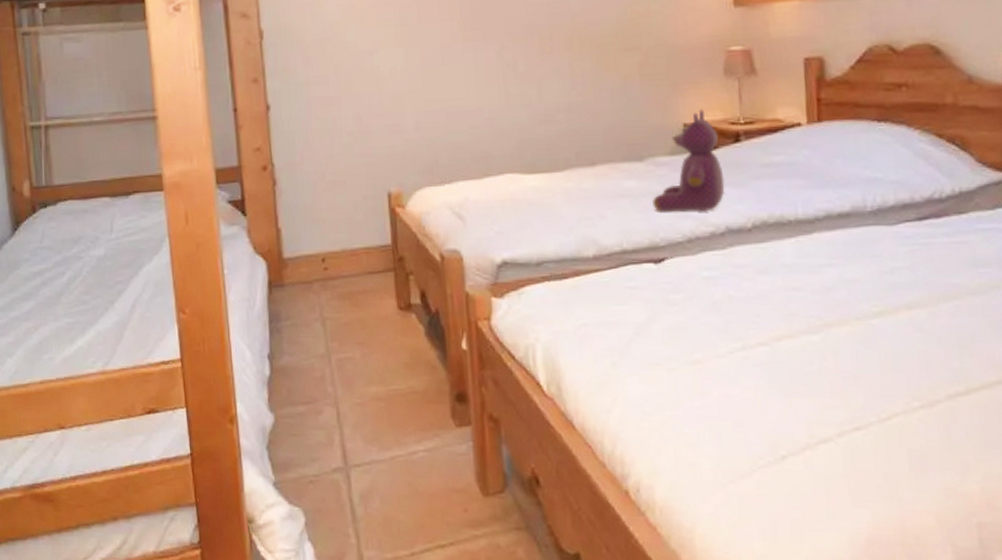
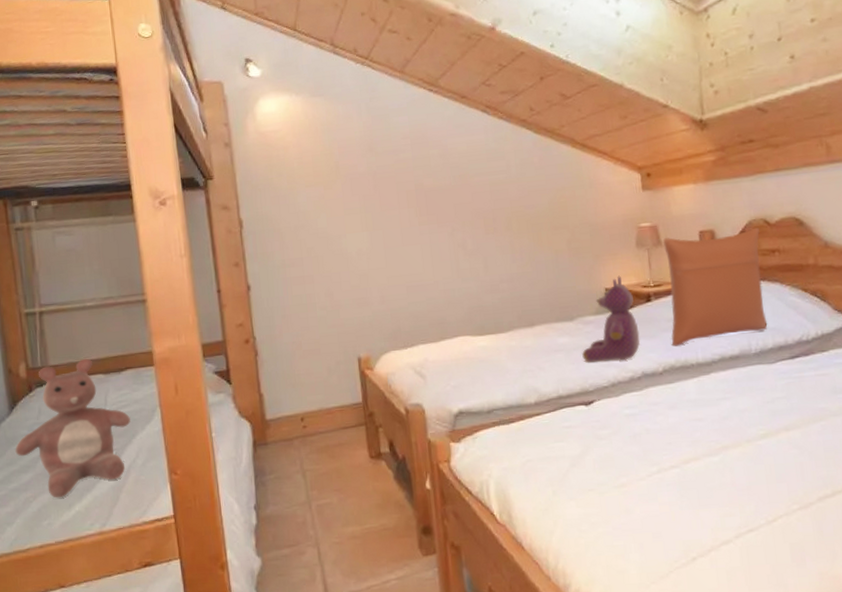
stuffed animal: none [17,178,137,331] -> present [15,358,130,498]
pillow: none [757,55,889,198] -> present [662,227,768,346]

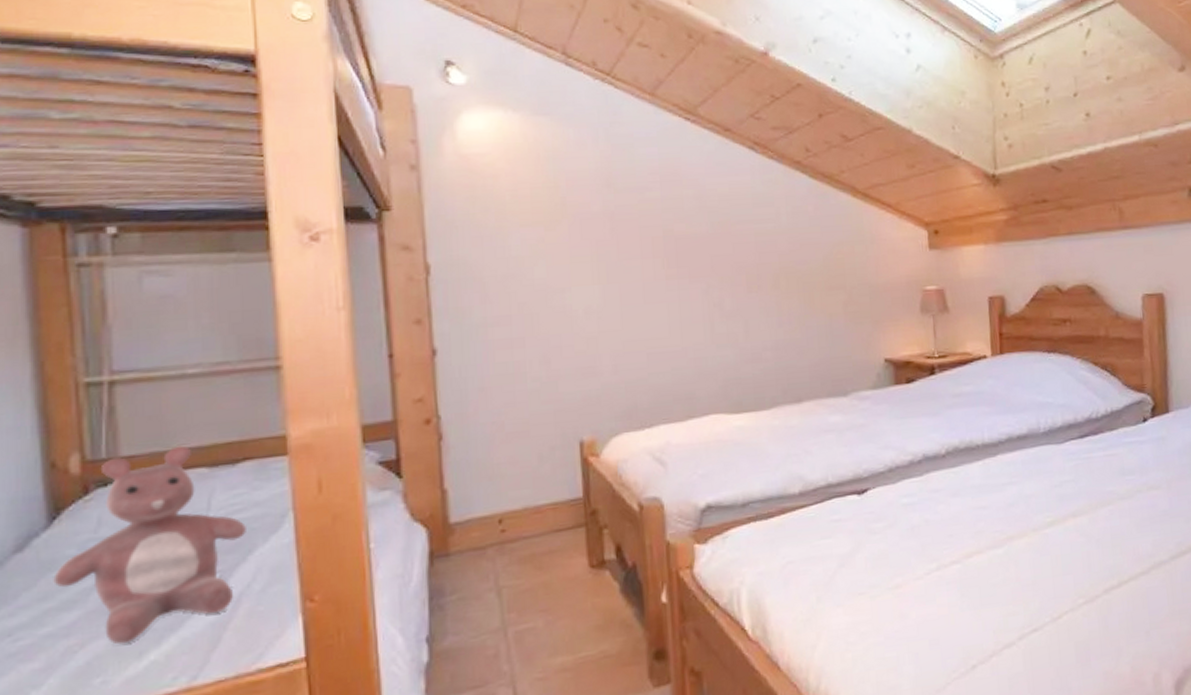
teddy bear: present [582,275,641,362] -> none [856,344,922,444]
pillow: present [662,227,768,346] -> none [949,295,1057,425]

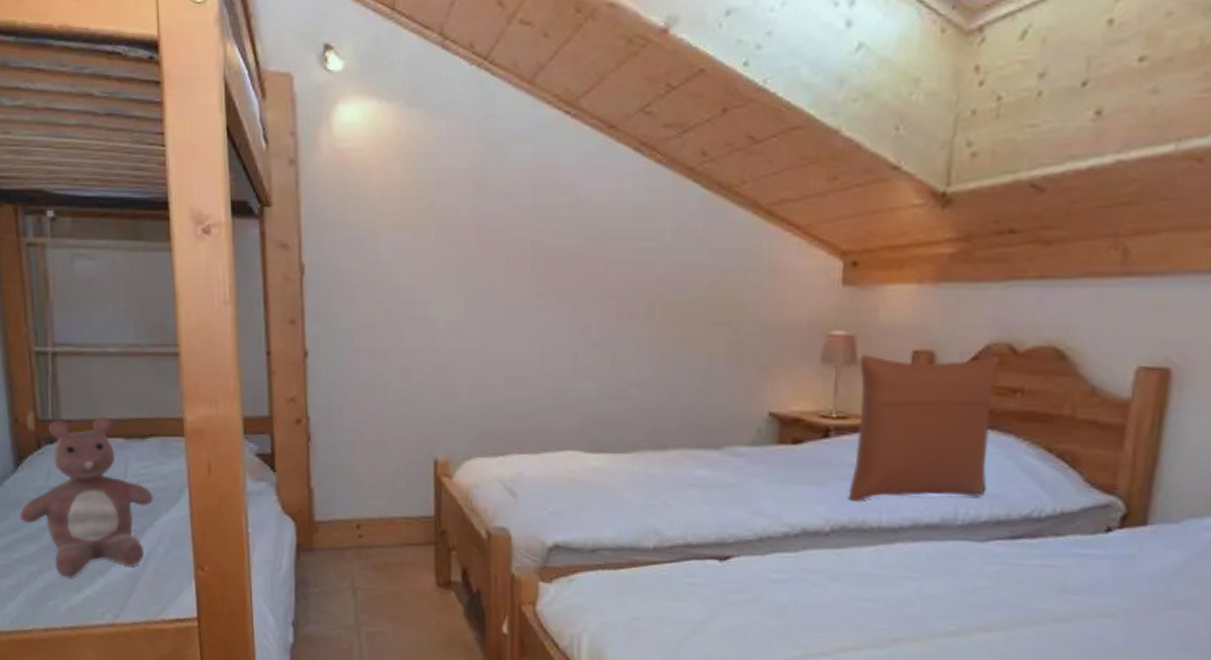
pillow: none [949,295,1057,425] -> present [849,355,1000,501]

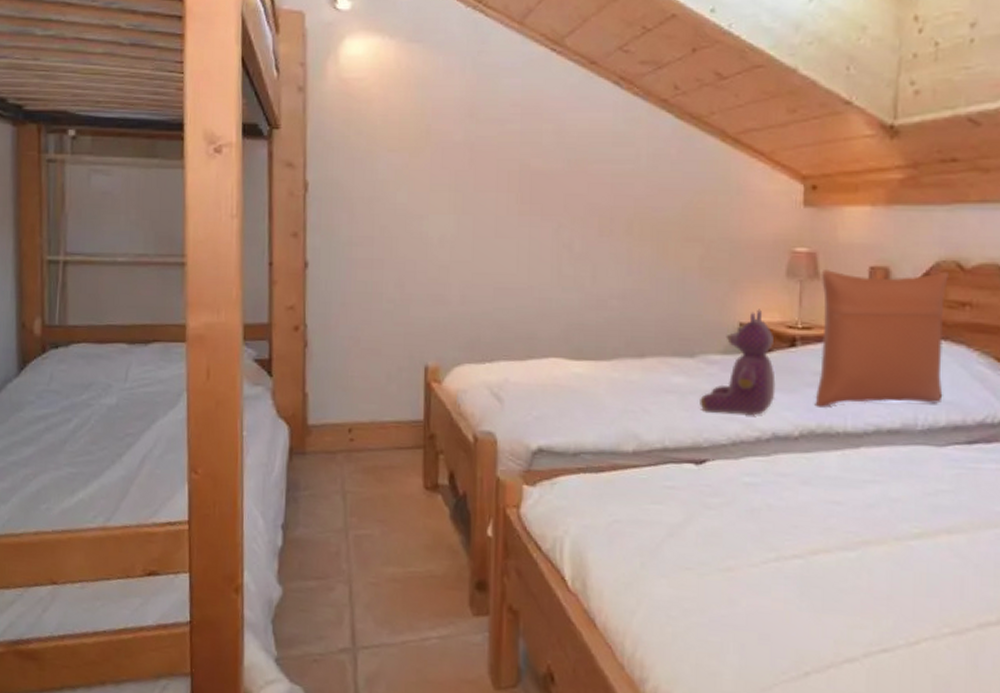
stuffed animal: present [19,416,153,578] -> none [19,322,152,481]
teddy bear: none [725,397,807,509] -> present [700,309,776,415]

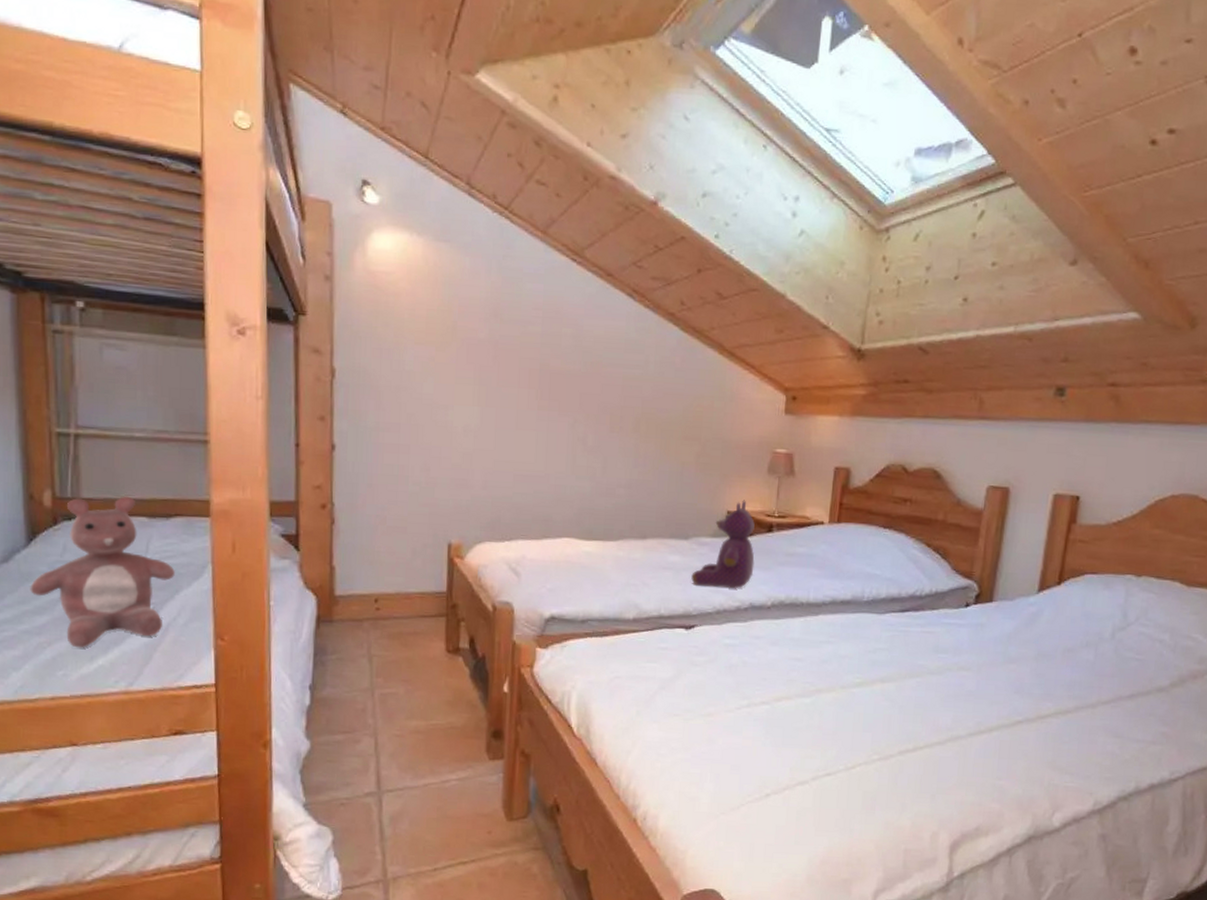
stuffed animal: none [19,322,152,481] -> present [30,496,175,648]
pillow: present [816,270,949,407] -> none [786,468,896,582]

